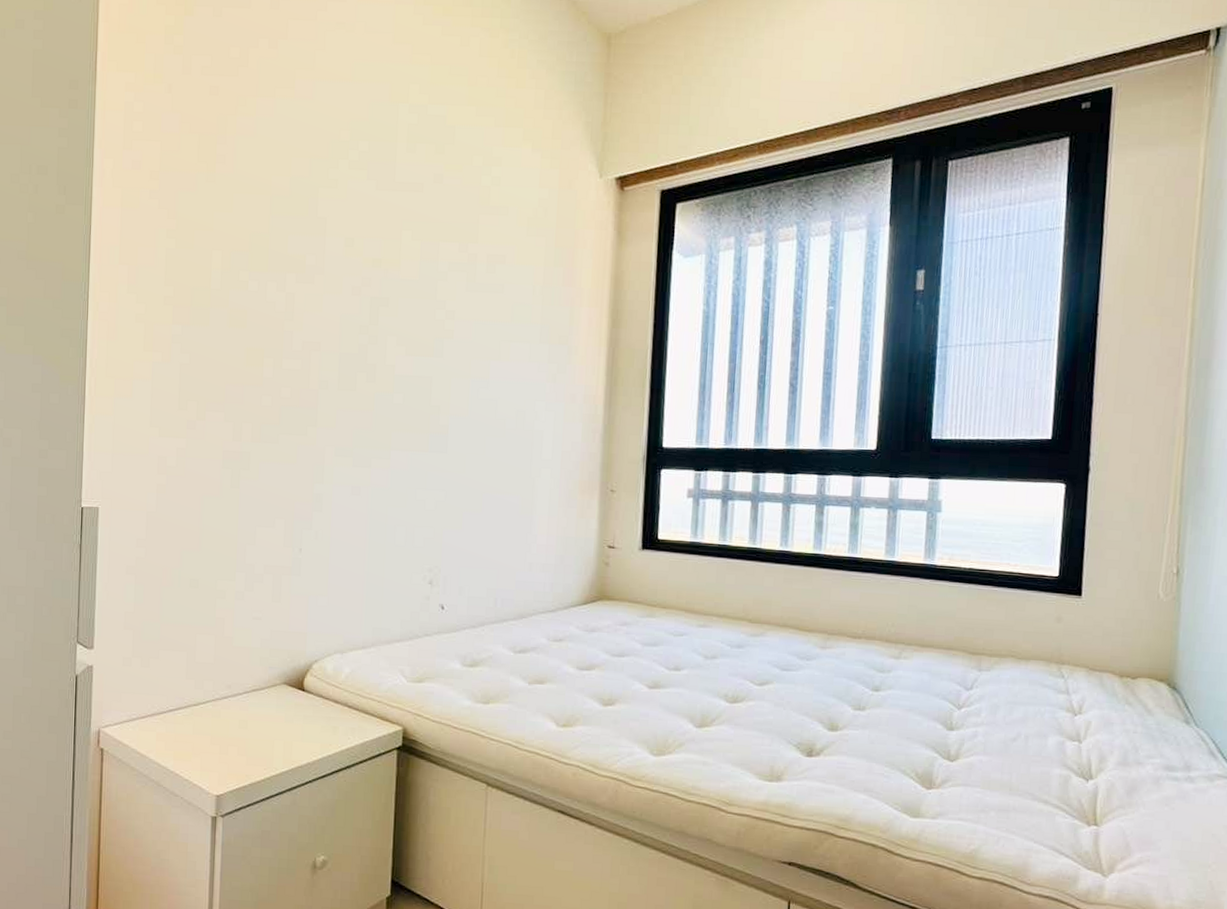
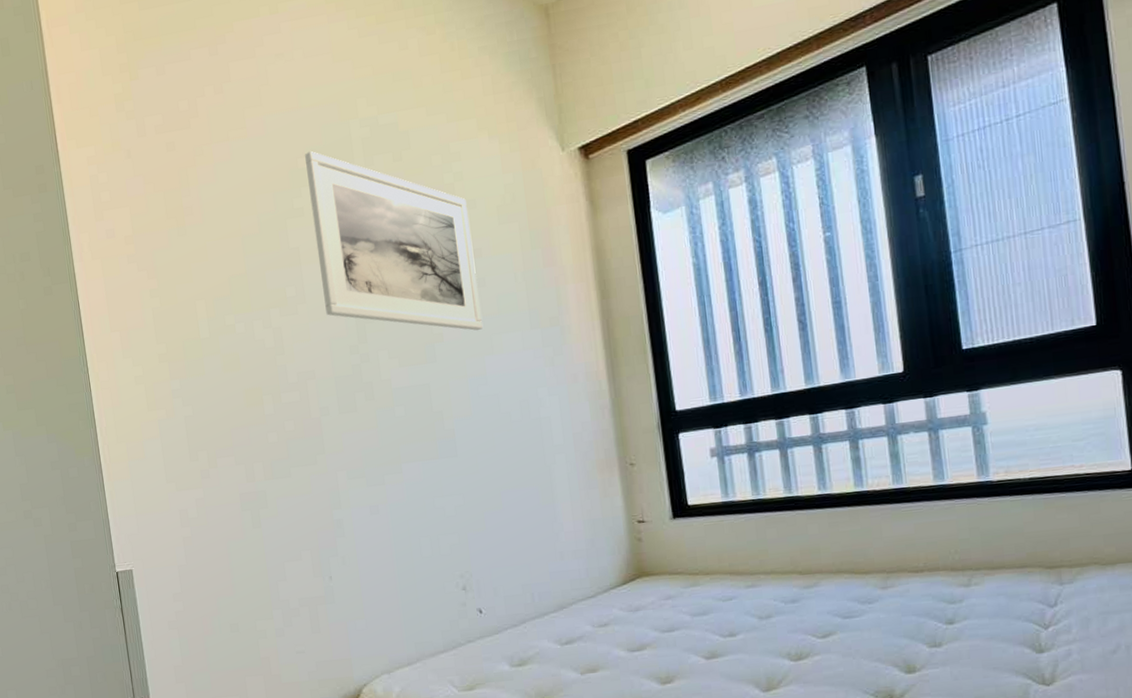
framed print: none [342,125,499,334] -> present [305,150,484,331]

